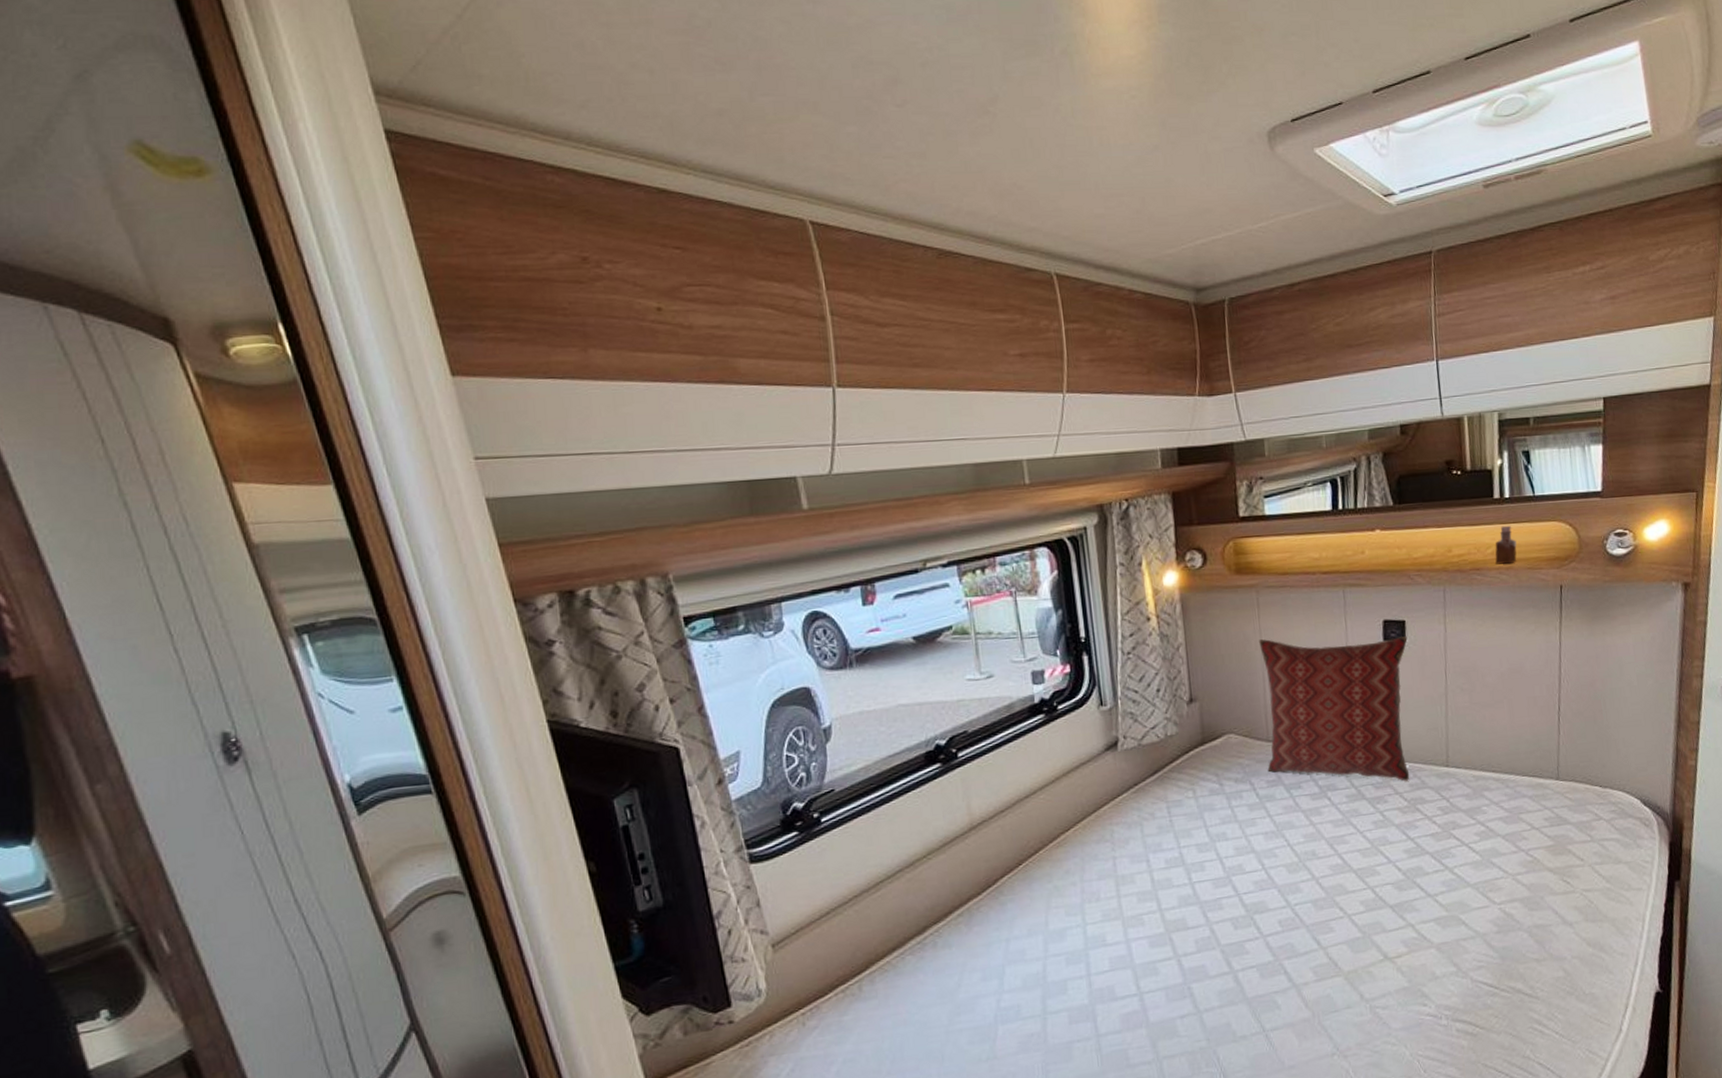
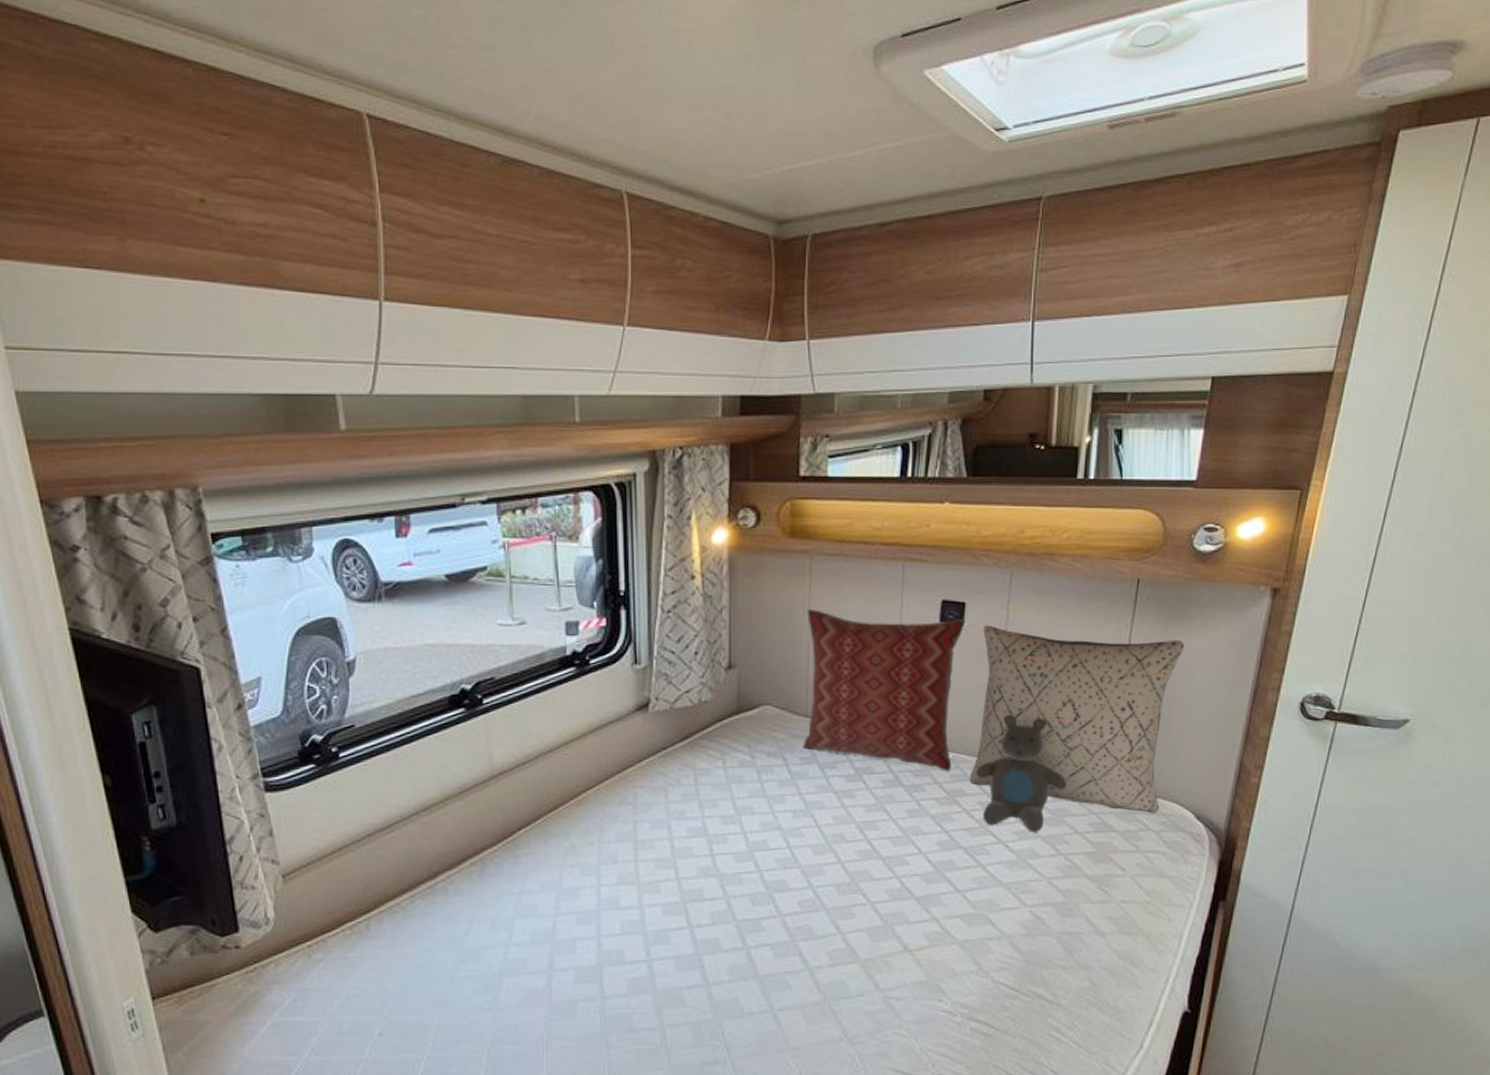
pillow: none [1424,638,1611,804] -> present [969,625,1185,814]
stuffed animal: none [1432,721,1520,832] -> present [975,714,1067,832]
perfume bottle: present [1495,525,1517,565] -> none [1070,509,1096,551]

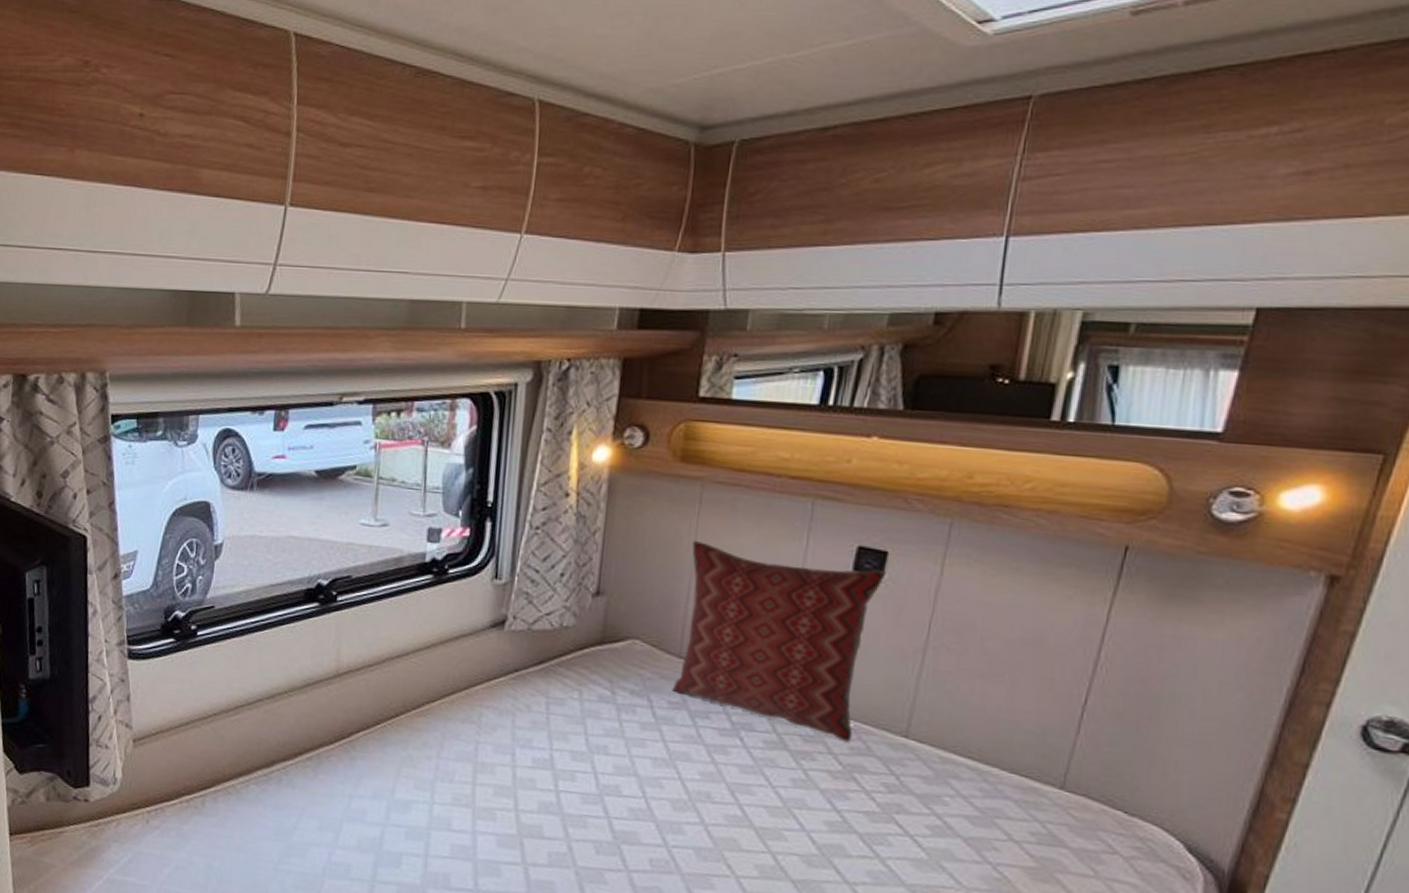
pillow: present [969,625,1185,814] -> none [873,580,1188,835]
stuffed animal: present [975,714,1067,832] -> none [881,686,1005,831]

